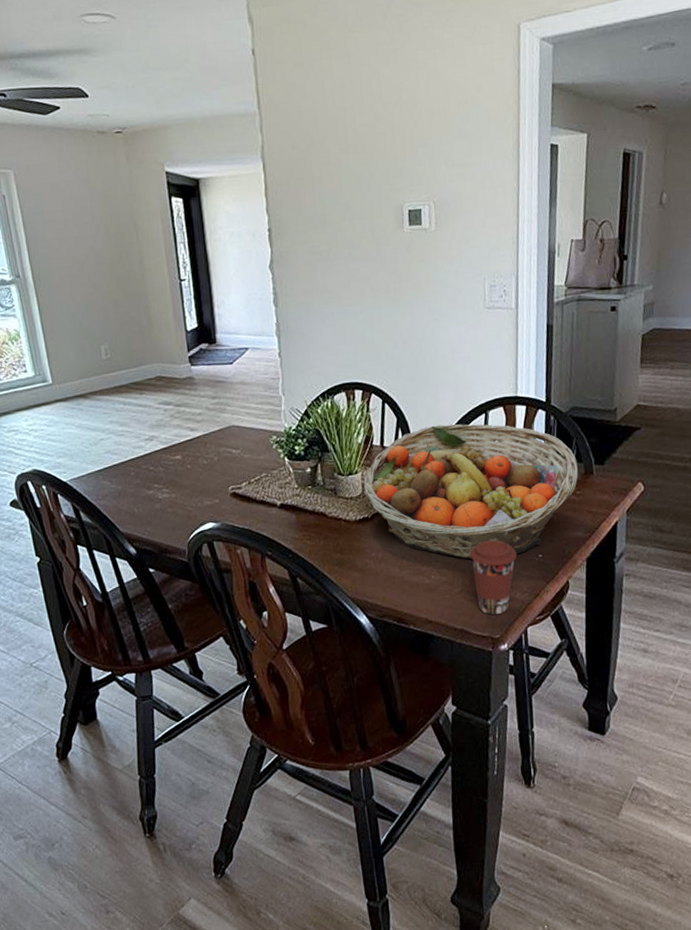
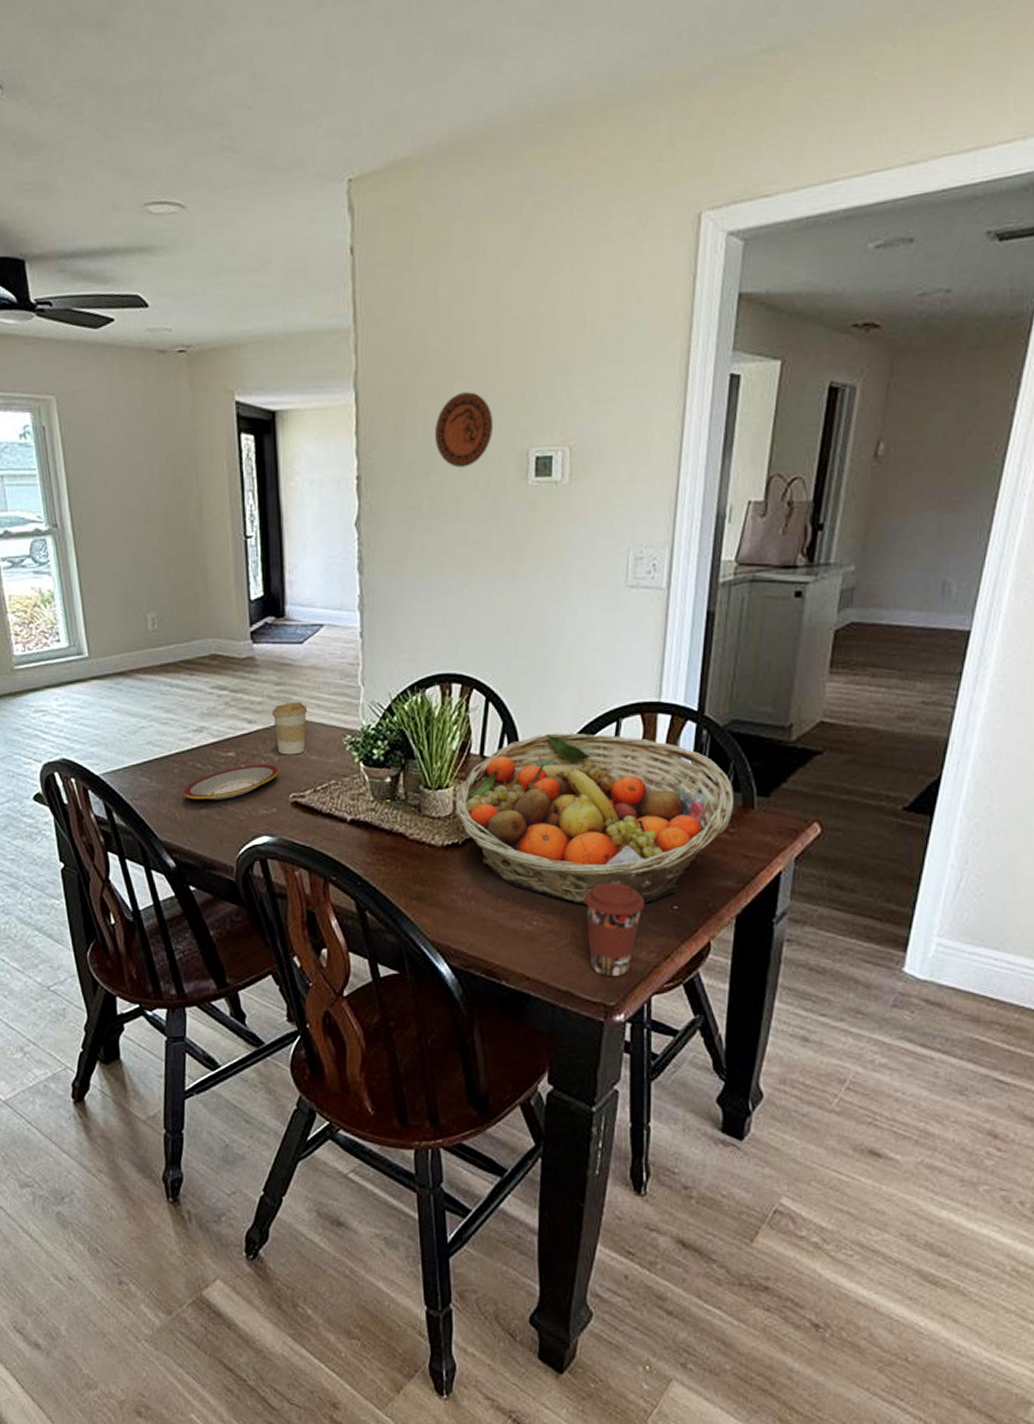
plate: none [140,463,219,497] -> present [184,764,279,801]
coffee cup: none [210,411,240,455] -> present [271,702,308,755]
decorative plate: none [328,161,374,220] -> present [435,392,493,468]

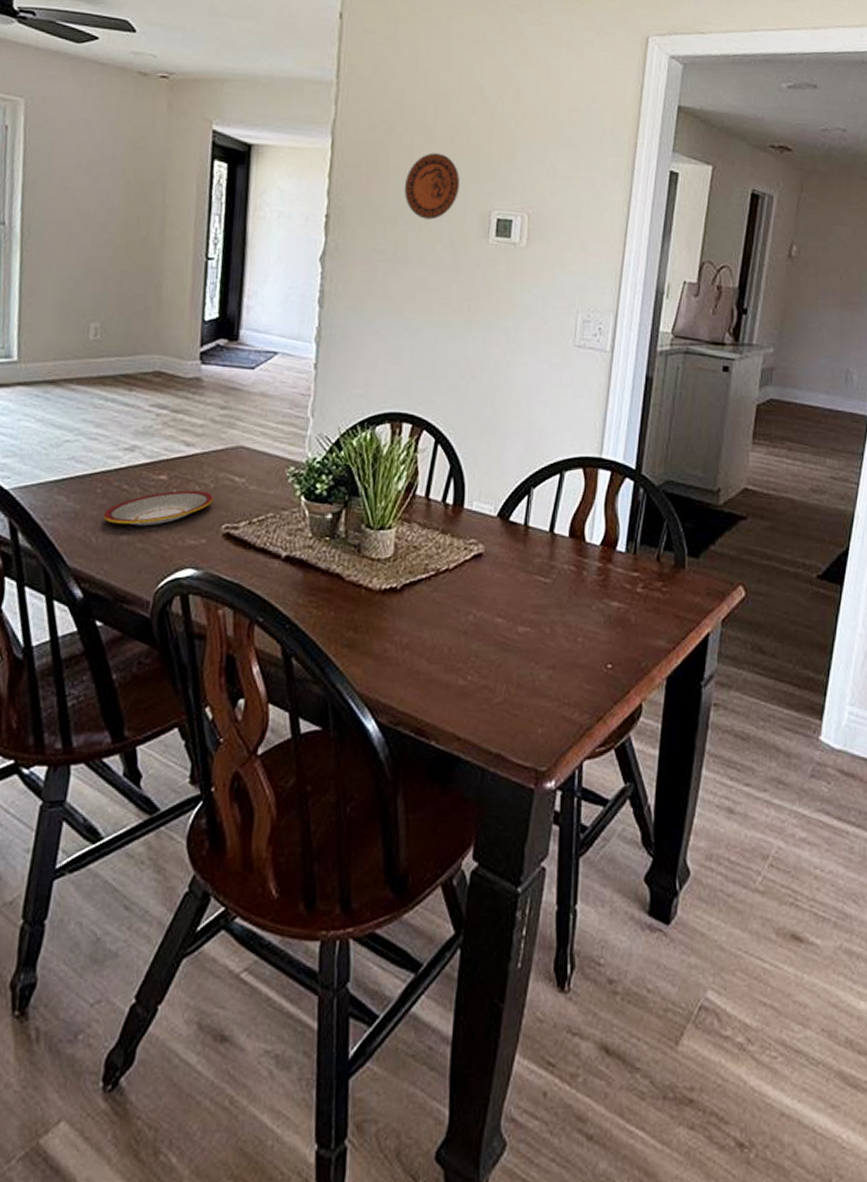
coffee cup: present [271,702,308,755] -> none [212,427,252,483]
fruit basket: present [454,732,734,904] -> none [394,480,667,661]
coffee cup: present [584,883,646,976] -> none [520,638,581,738]

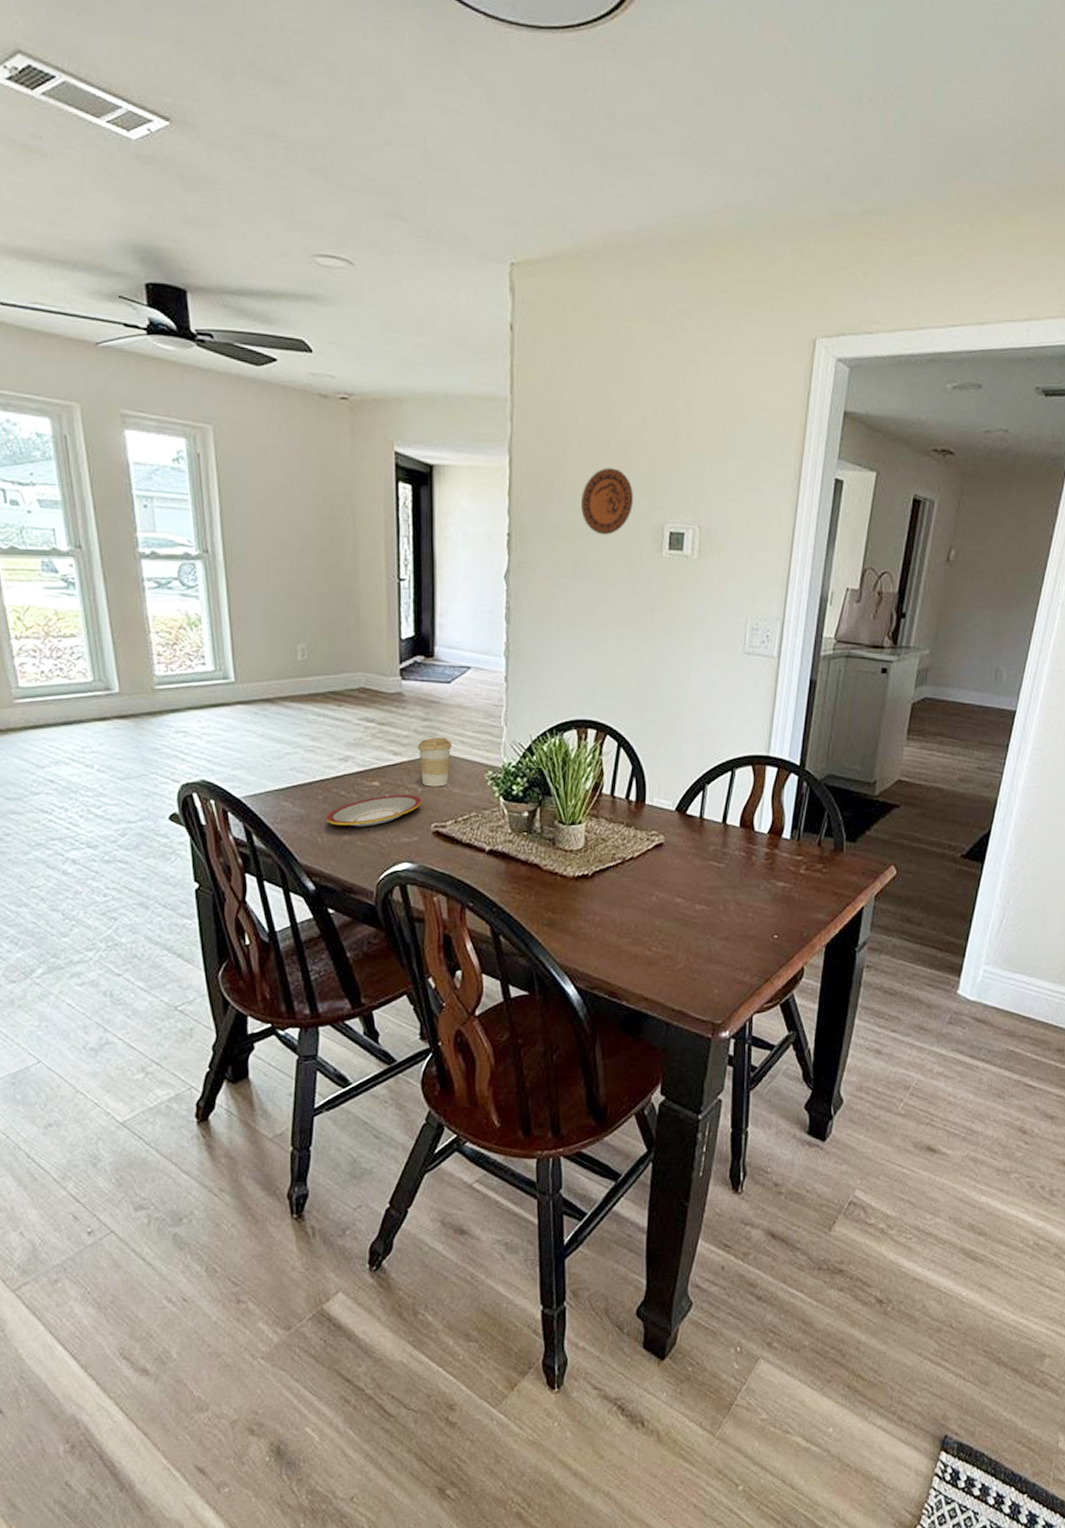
coffee cup: none [212,427,252,483] -> present [417,737,452,787]

